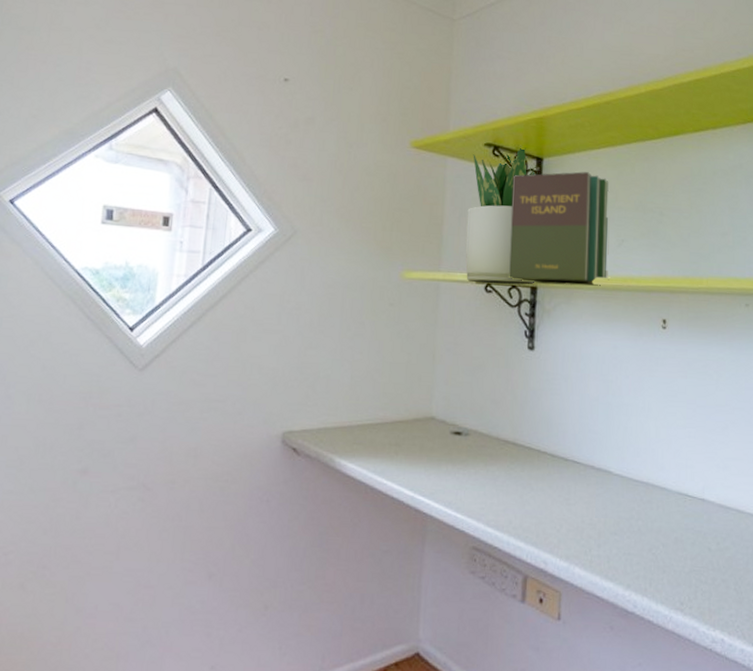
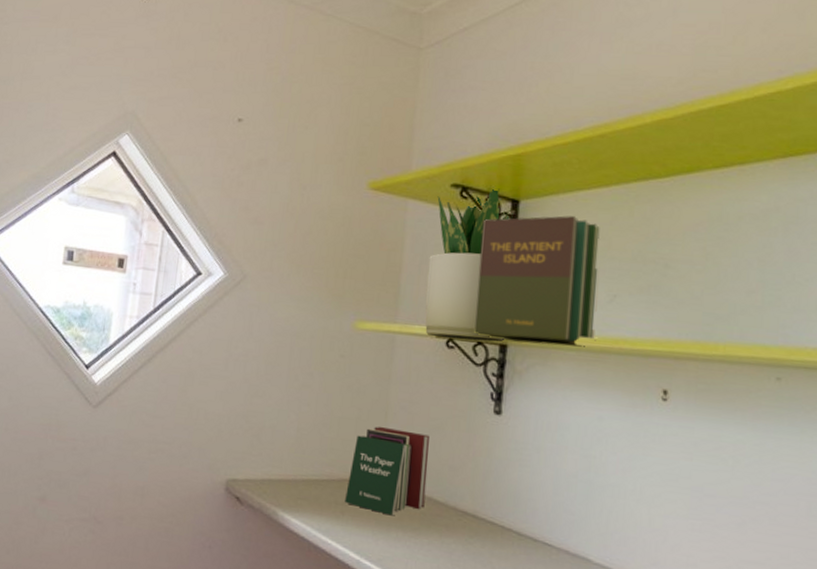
books: none [398,368,473,451] -> present [345,426,429,516]

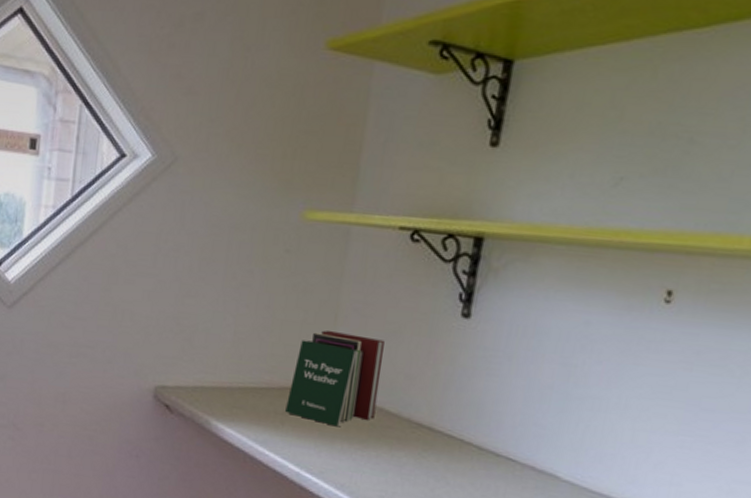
planter: present [425,187,520,343] -> none [386,43,512,235]
books: present [474,215,601,347] -> none [445,79,612,240]

